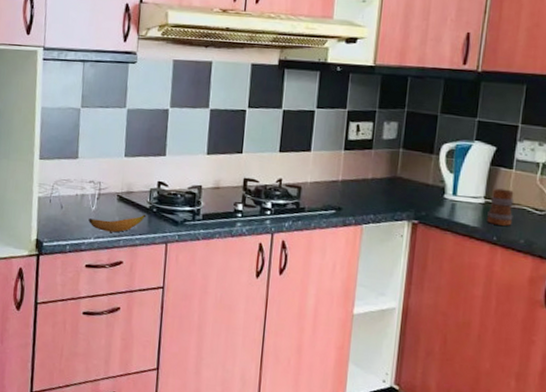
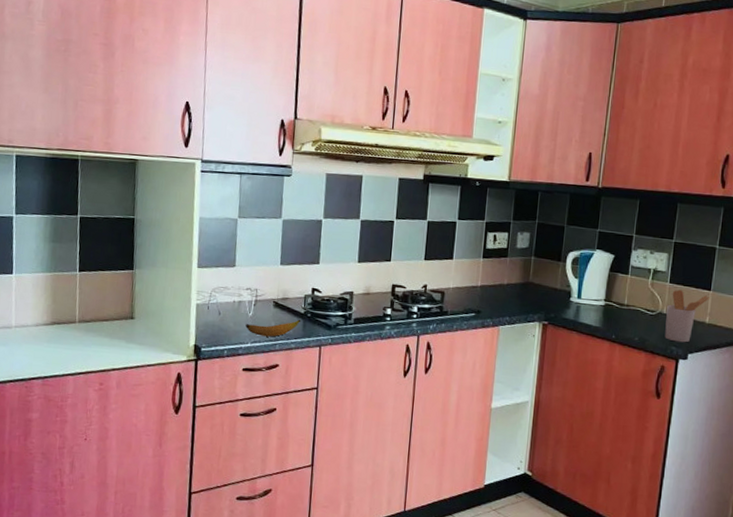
mug: present [487,188,514,226] -> none [607,292,630,325]

